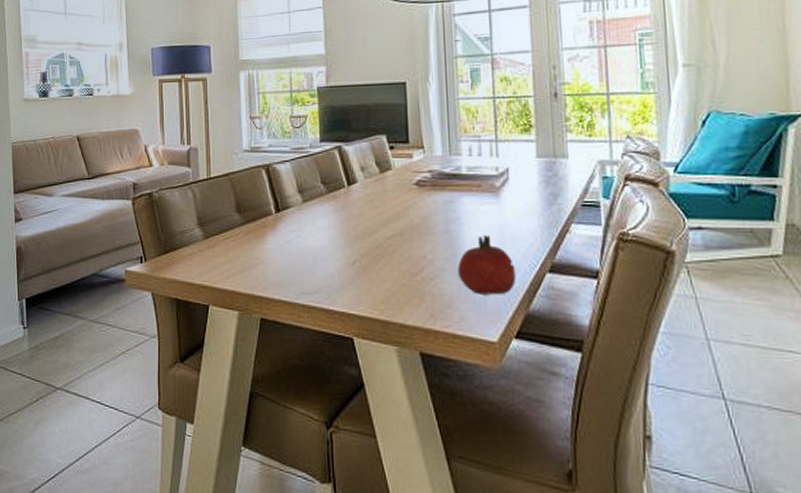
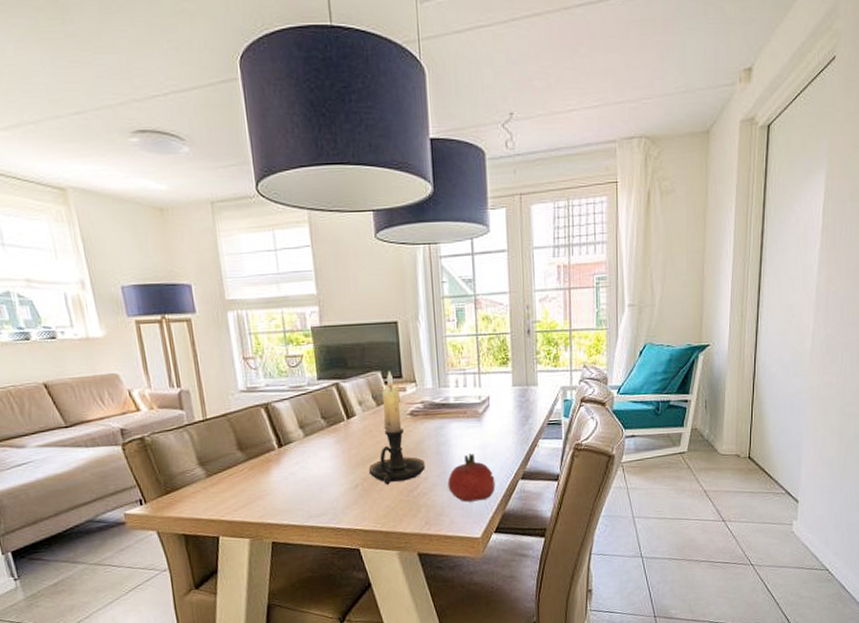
candle holder: none [368,134,432,264] -> present [368,370,425,485]

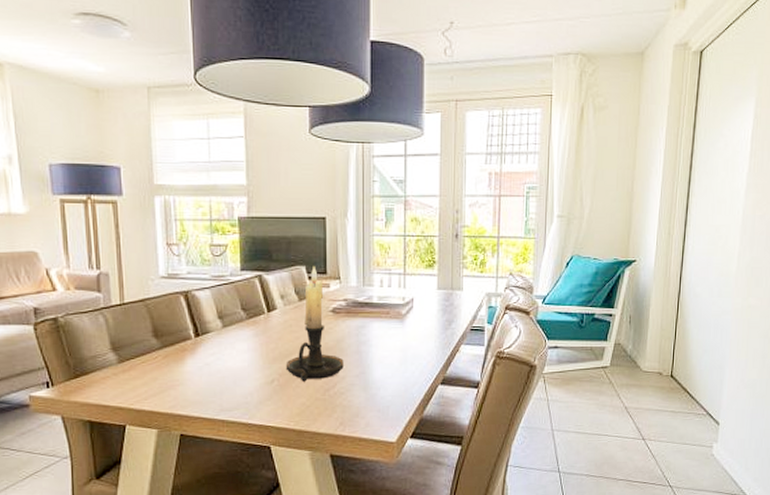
fruit: present [447,453,496,502] -> none [366,355,414,405]

